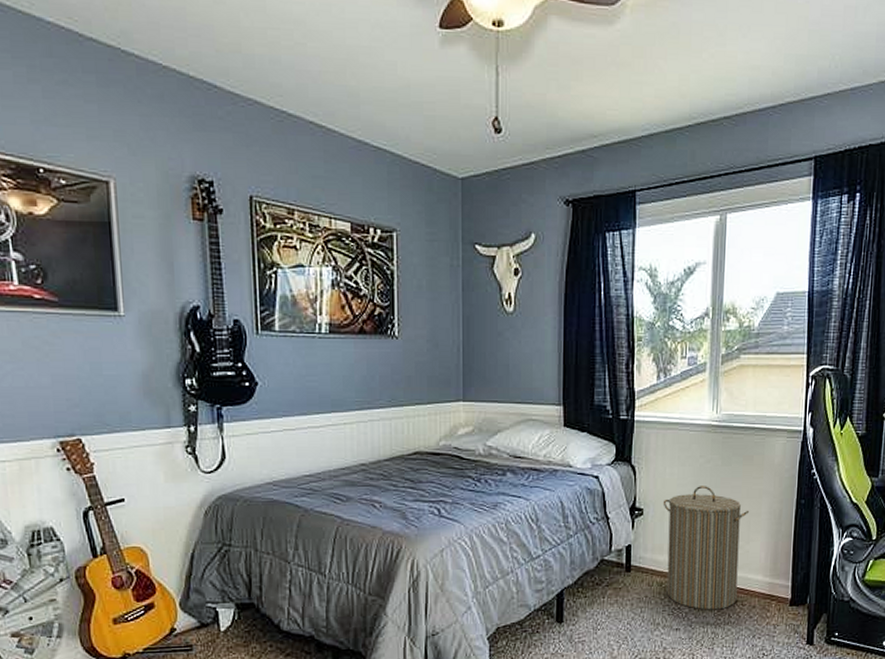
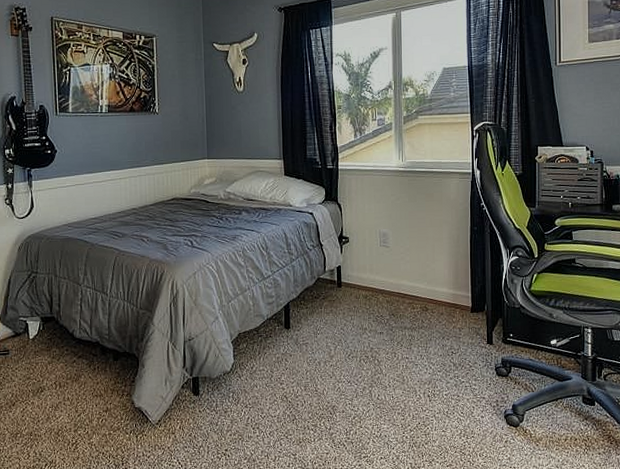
laundry hamper: present [663,486,750,610] -> none [364,218,433,317]

